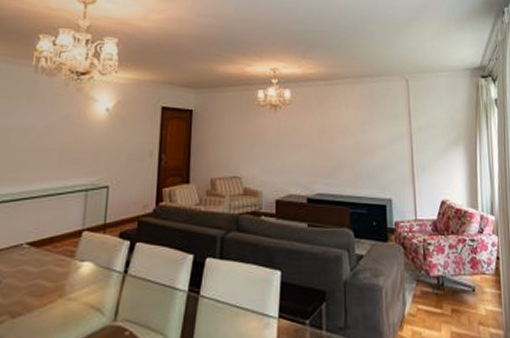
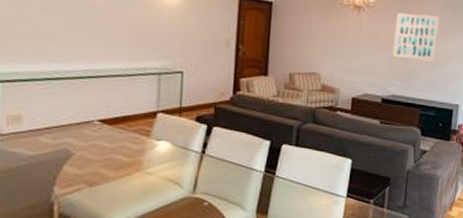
wall art: none [313,106,359,154] -> present [392,12,440,62]

